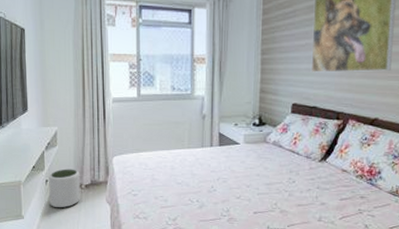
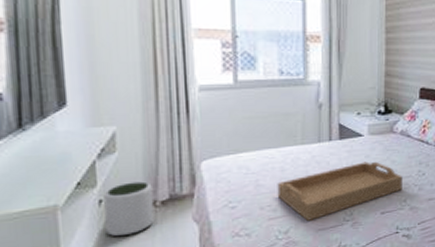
serving tray: none [168,166,274,212] -> present [277,161,403,221]

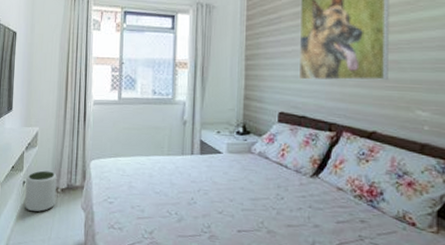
serving tray: present [277,161,403,221] -> none [145,178,260,226]

